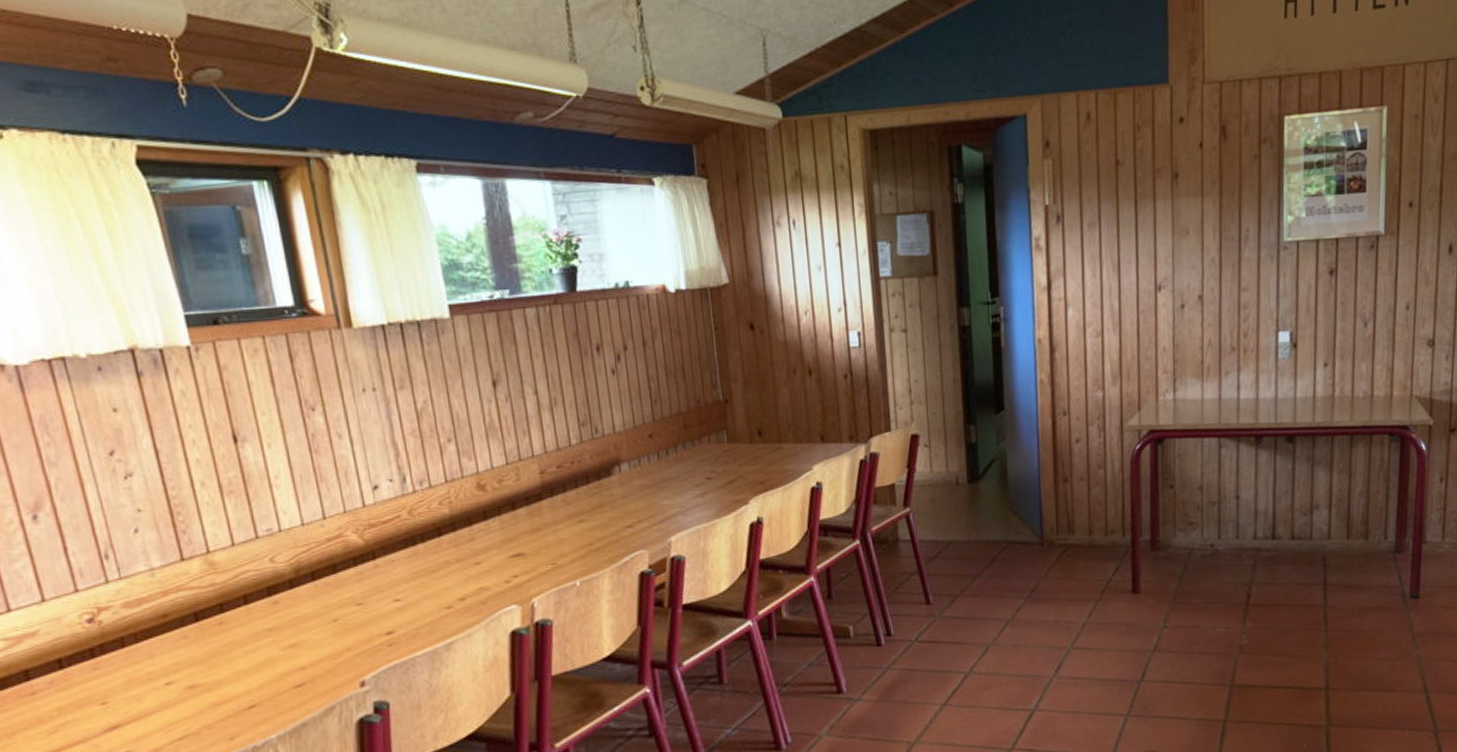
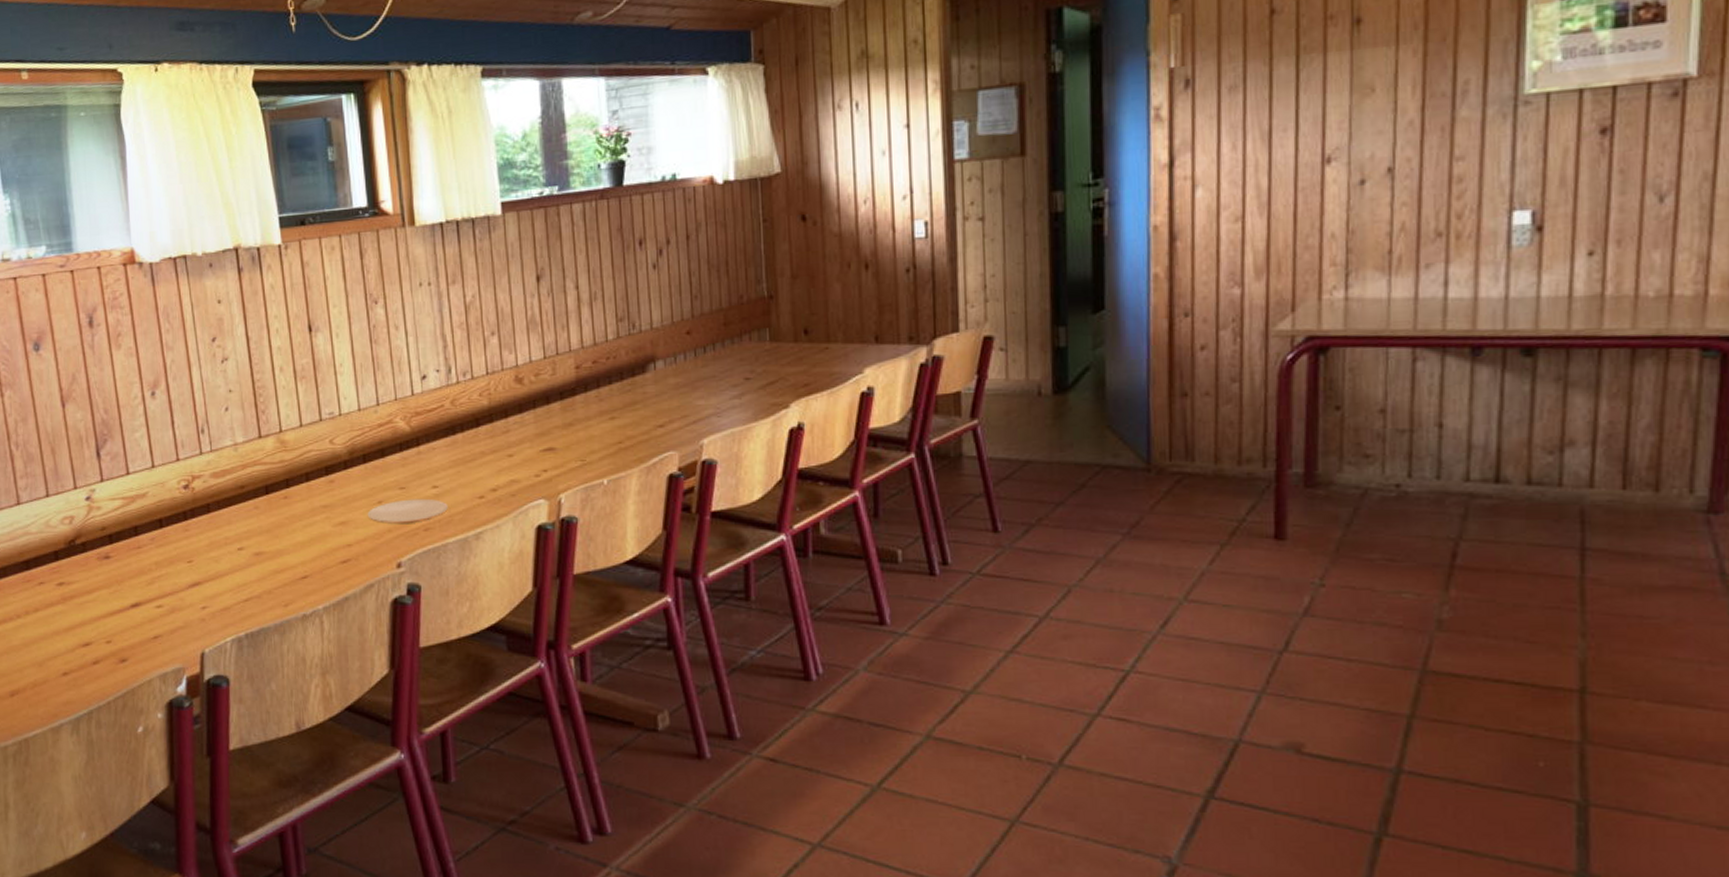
plate: none [321,612,414,643] -> present [367,498,448,525]

